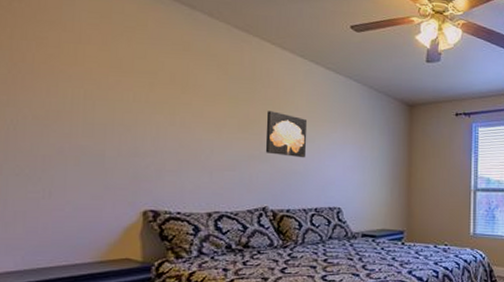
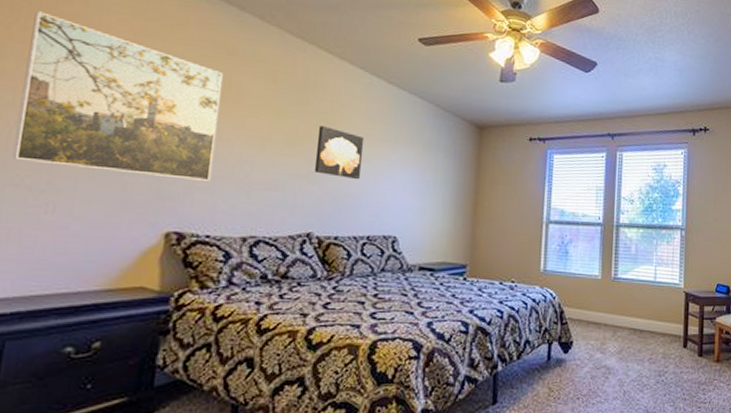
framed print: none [12,21,180,164] -> present [12,11,223,181]

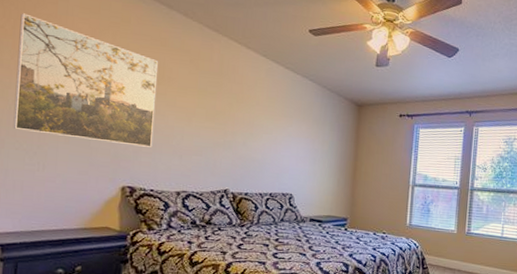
wall art: present [314,126,365,180] -> none [228,104,267,148]

